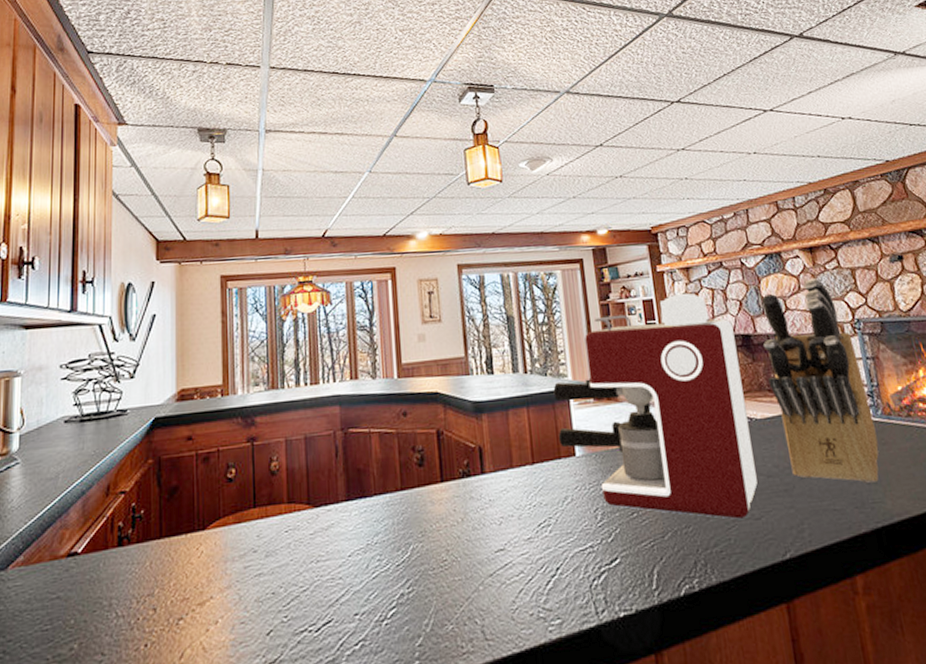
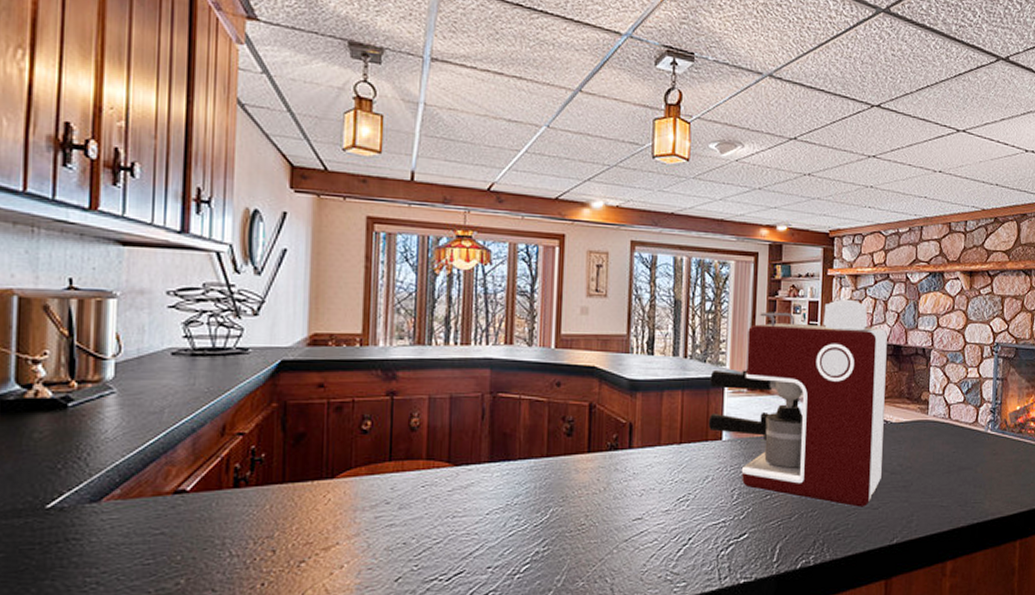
knife block: present [761,278,879,483] -> none [908,301,991,486]

